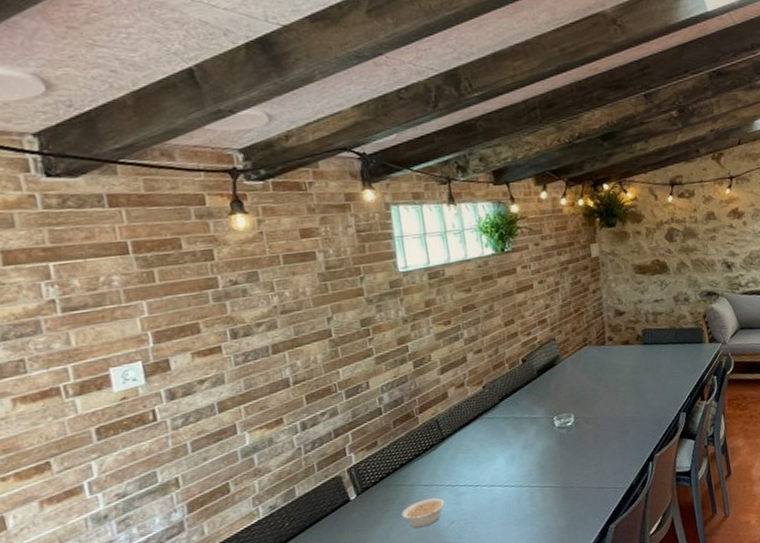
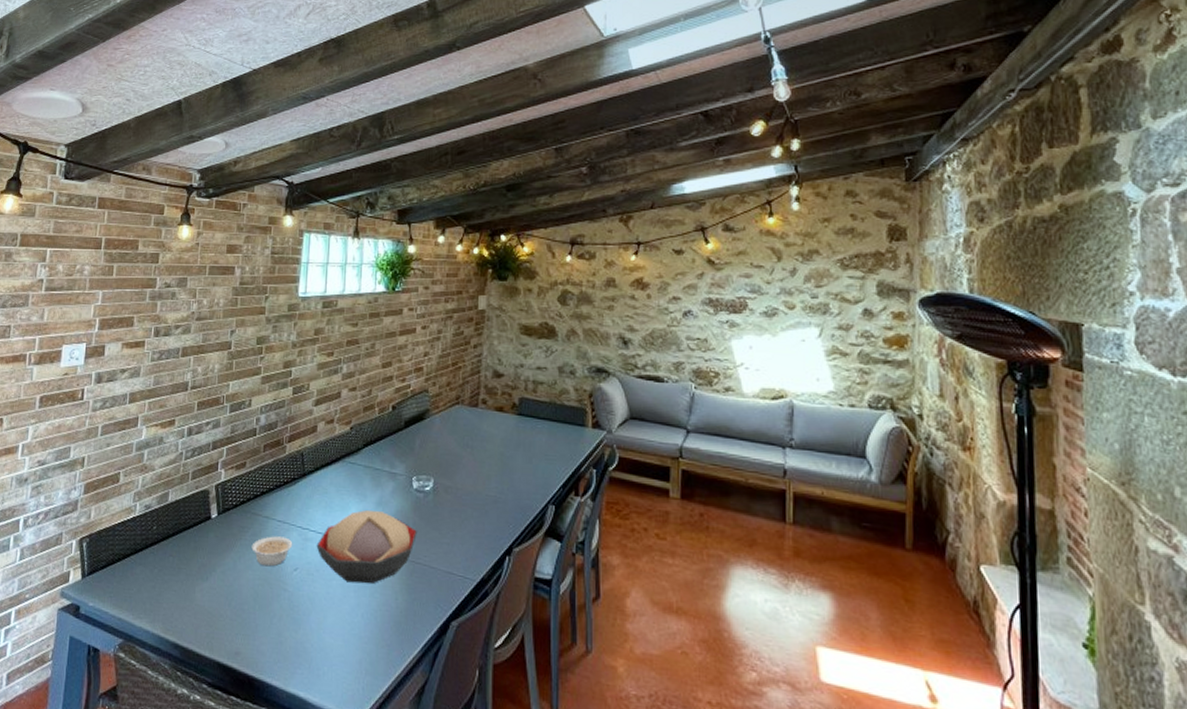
decorative bowl: none [469,453,567,520] -> present [316,510,418,584]

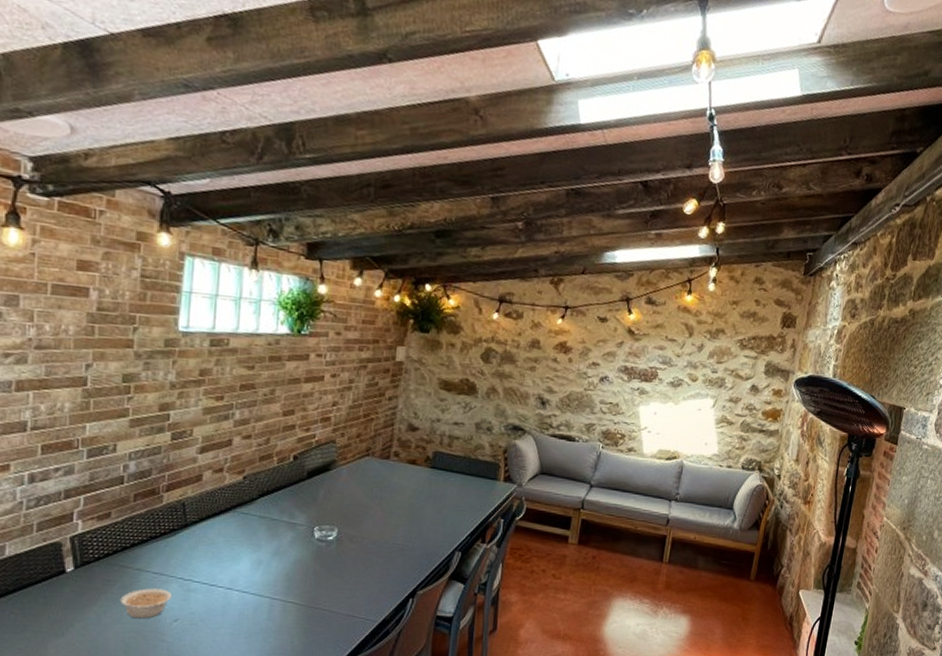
decorative bowl: present [316,510,418,584] -> none [201,560,319,630]

